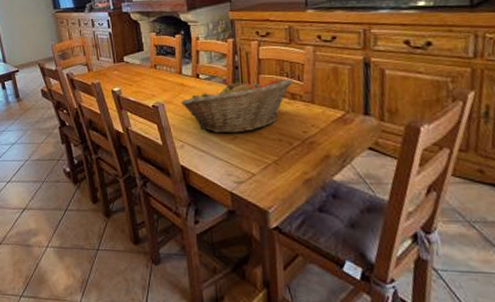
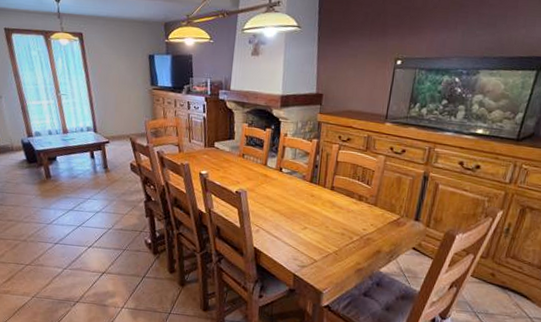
fruit basket: present [180,78,293,134] -> none [261,177,362,225]

